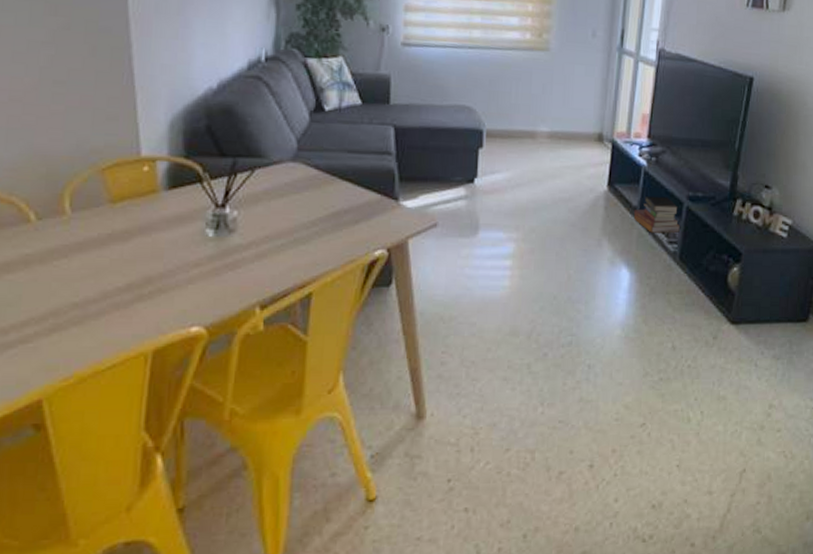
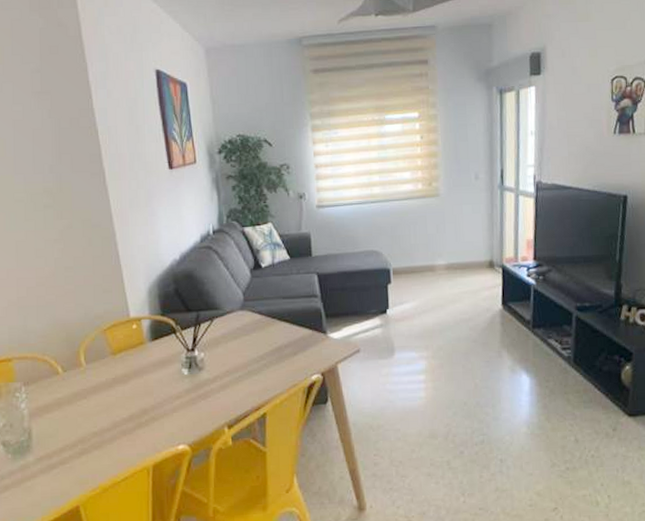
books: present [633,195,680,233] -> none [527,309,571,342]

